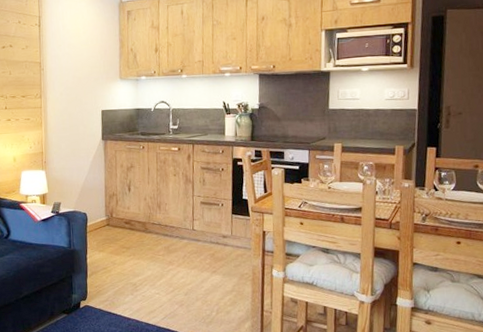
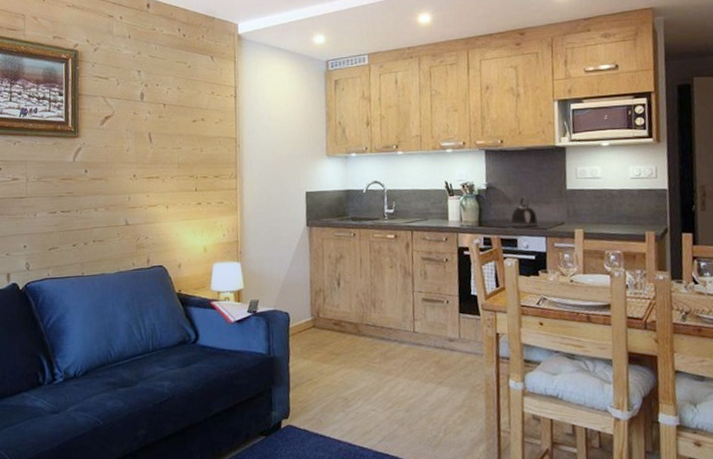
kettle: none [279,114,303,143] -> present [510,196,538,228]

